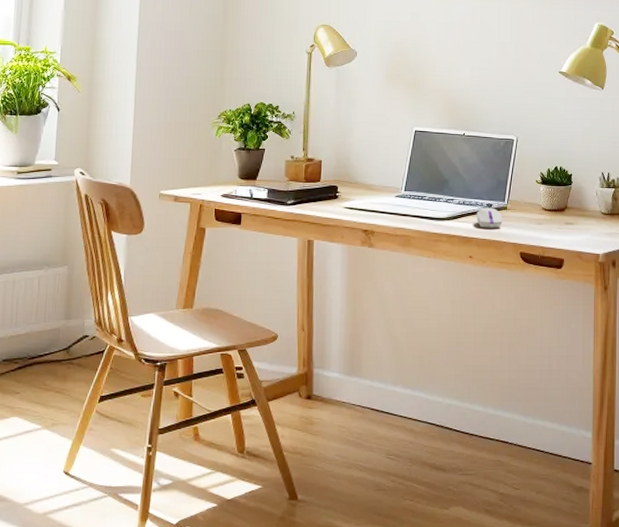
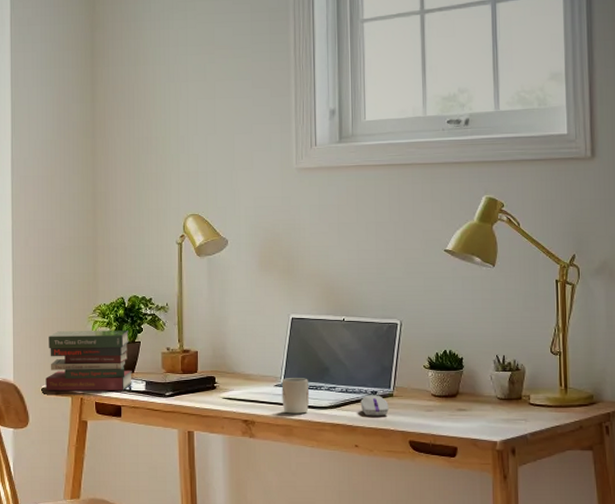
books: none [164,135,255,198] -> present [46,330,132,391]
mug: none [401,189,429,224] -> present [281,378,310,414]

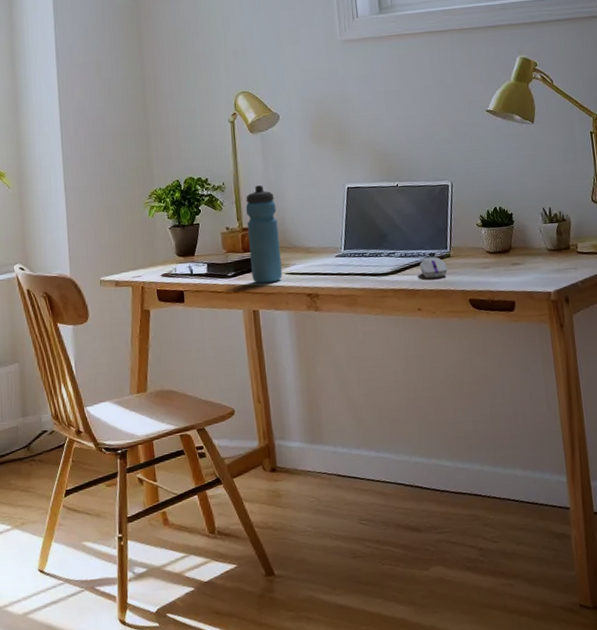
books: present [46,330,132,391] -> none [104,213,193,283]
water bottle: none [187,309,219,406] -> present [245,185,282,284]
mug: present [281,378,310,414] -> none [342,246,371,283]

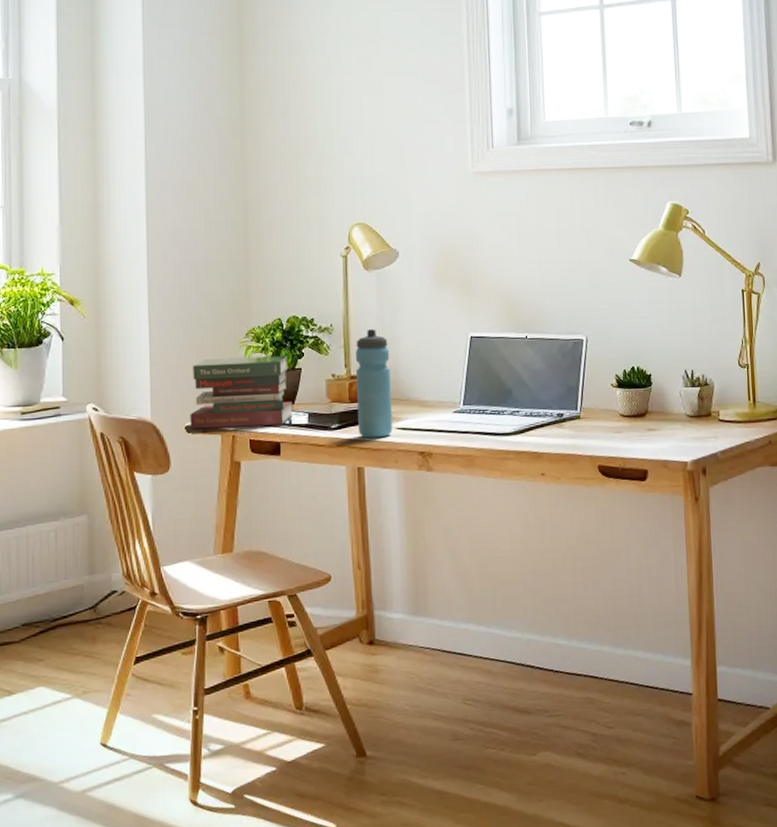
books: none [104,213,193,283] -> present [190,356,293,429]
computer mouse: present [419,257,448,278] -> none [546,417,576,441]

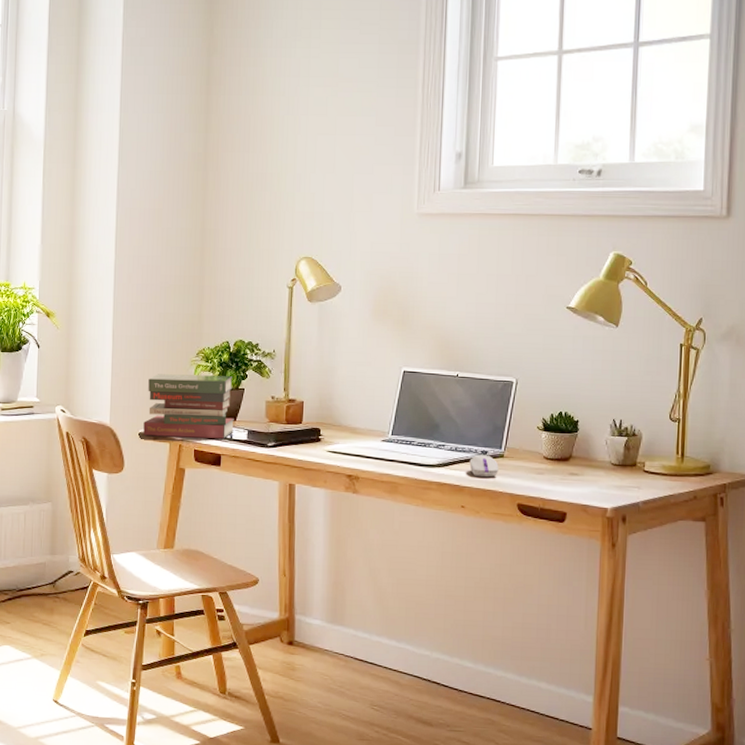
water bottle: present [355,329,392,439] -> none [292,357,326,459]
computer mouse: none [546,417,576,441] -> present [469,454,499,477]

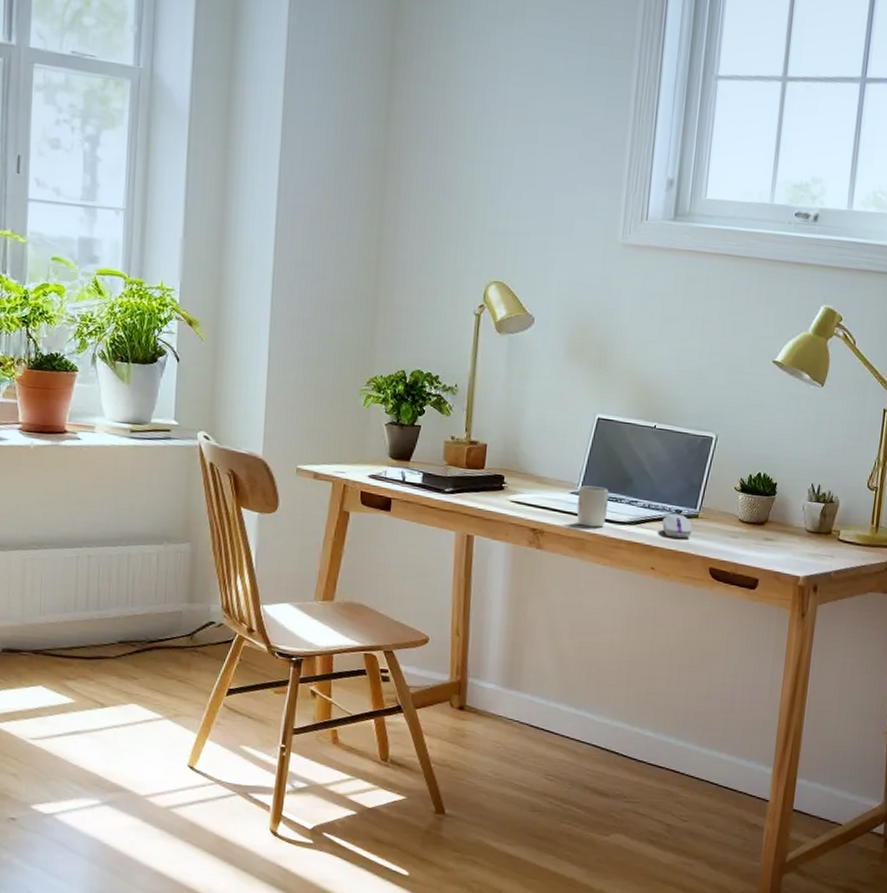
books: present [143,374,234,439] -> none [302,402,408,481]
mug: none [388,433,418,471] -> present [576,485,609,528]

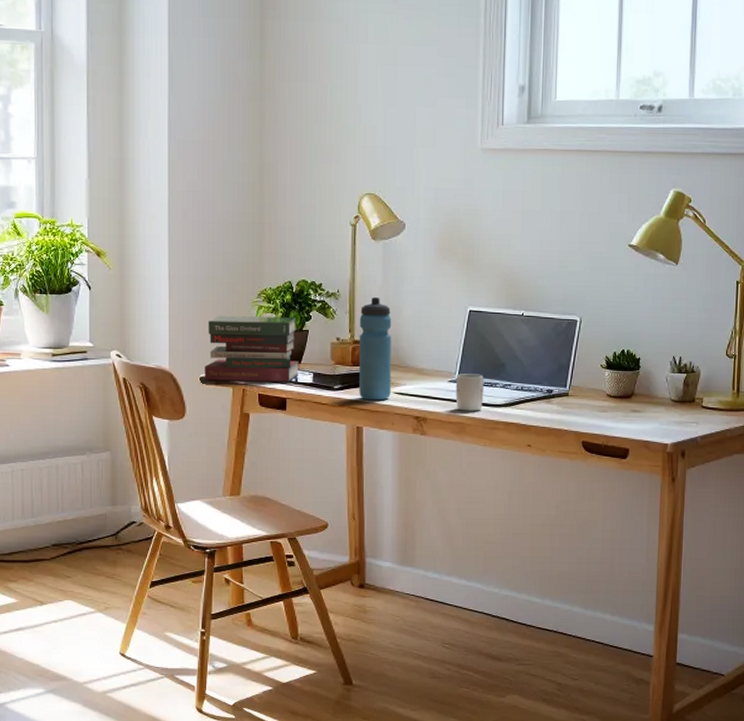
books: none [302,402,408,481] -> present [205,316,299,382]
water bottle: none [472,395,513,508] -> present [358,297,392,401]
computer mouse: present [662,514,693,538] -> none [535,393,564,415]

